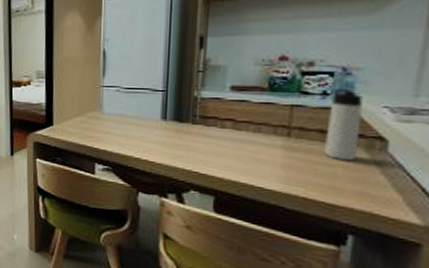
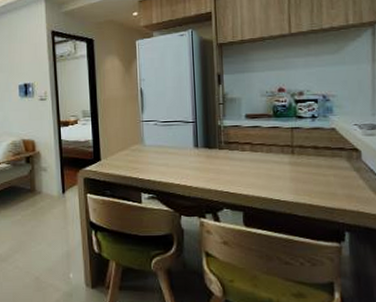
thermos bottle: present [324,89,363,160] -> none [318,112,342,170]

